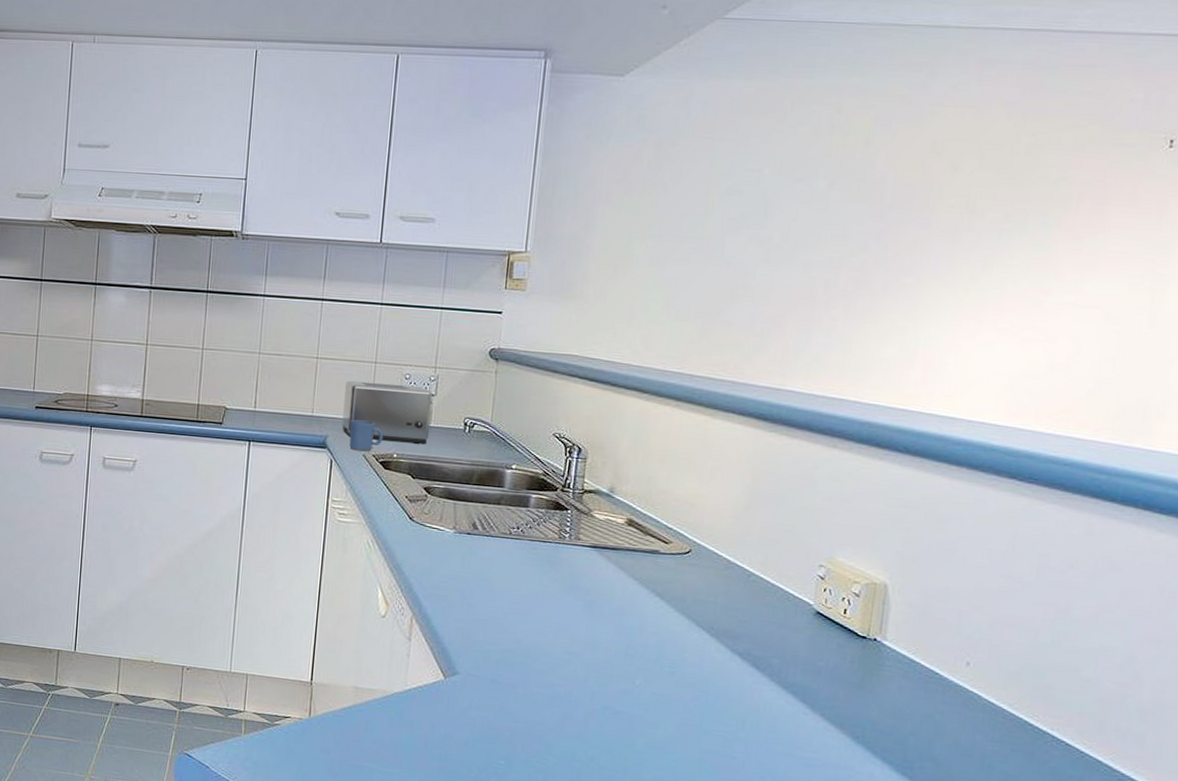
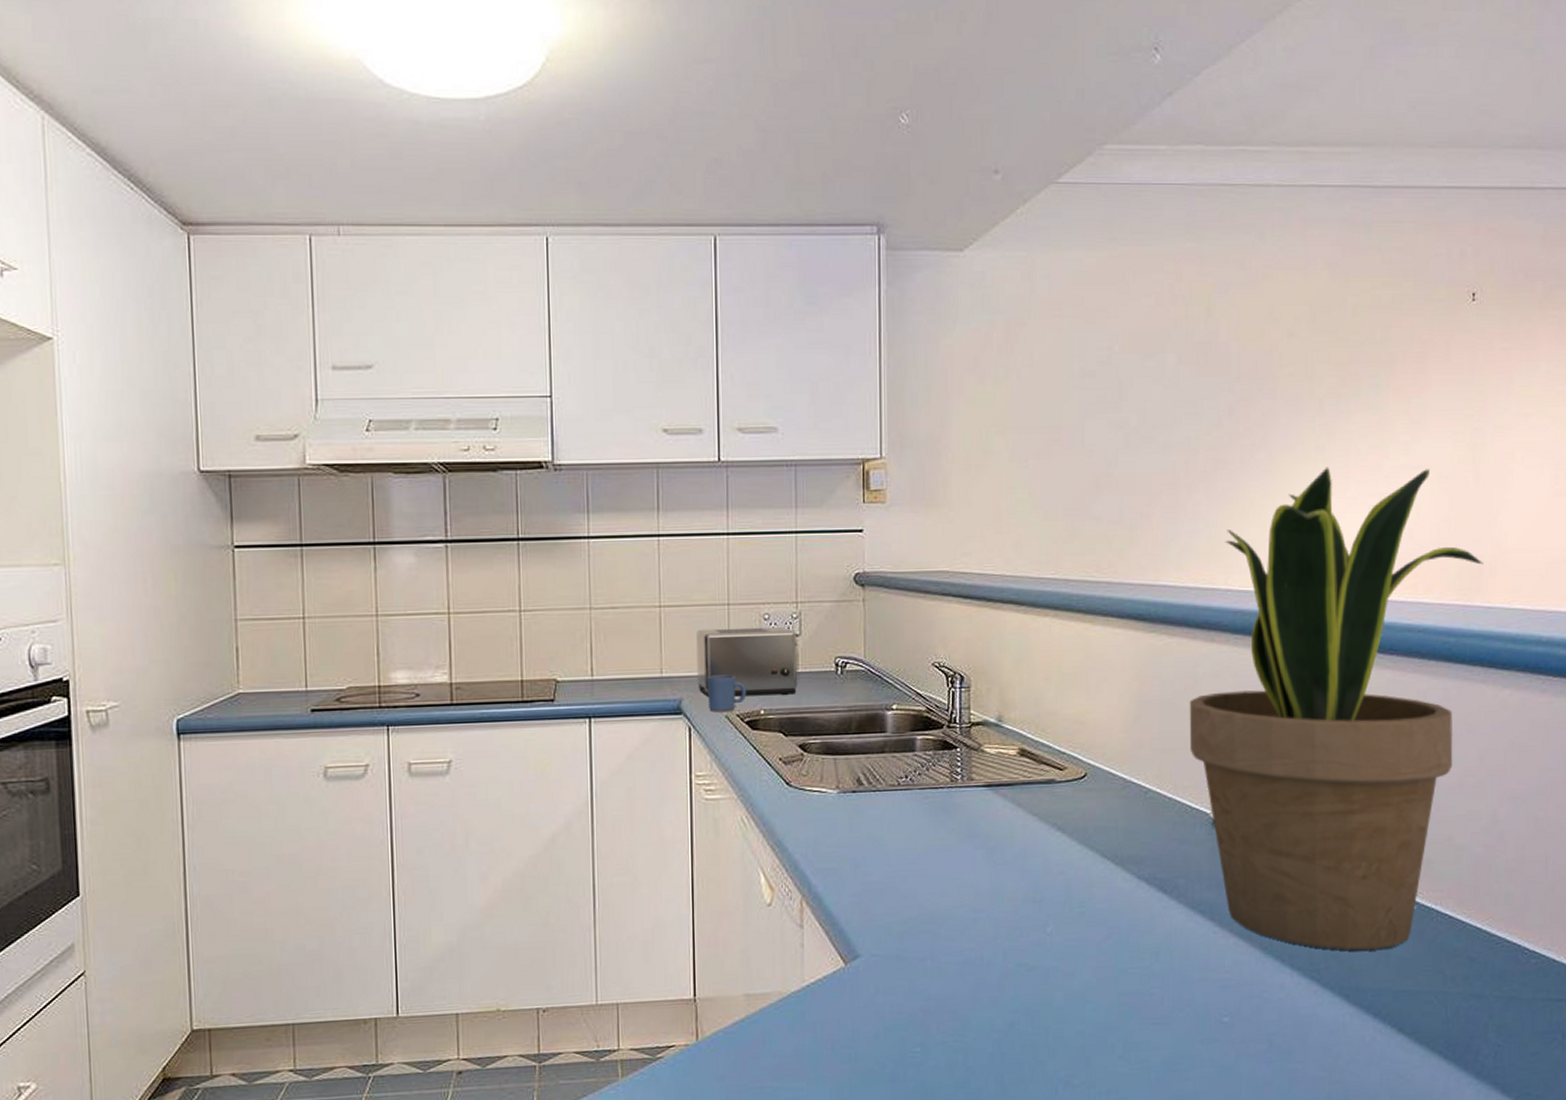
potted plant: none [799,297,1150,762] -> present [1189,467,1484,951]

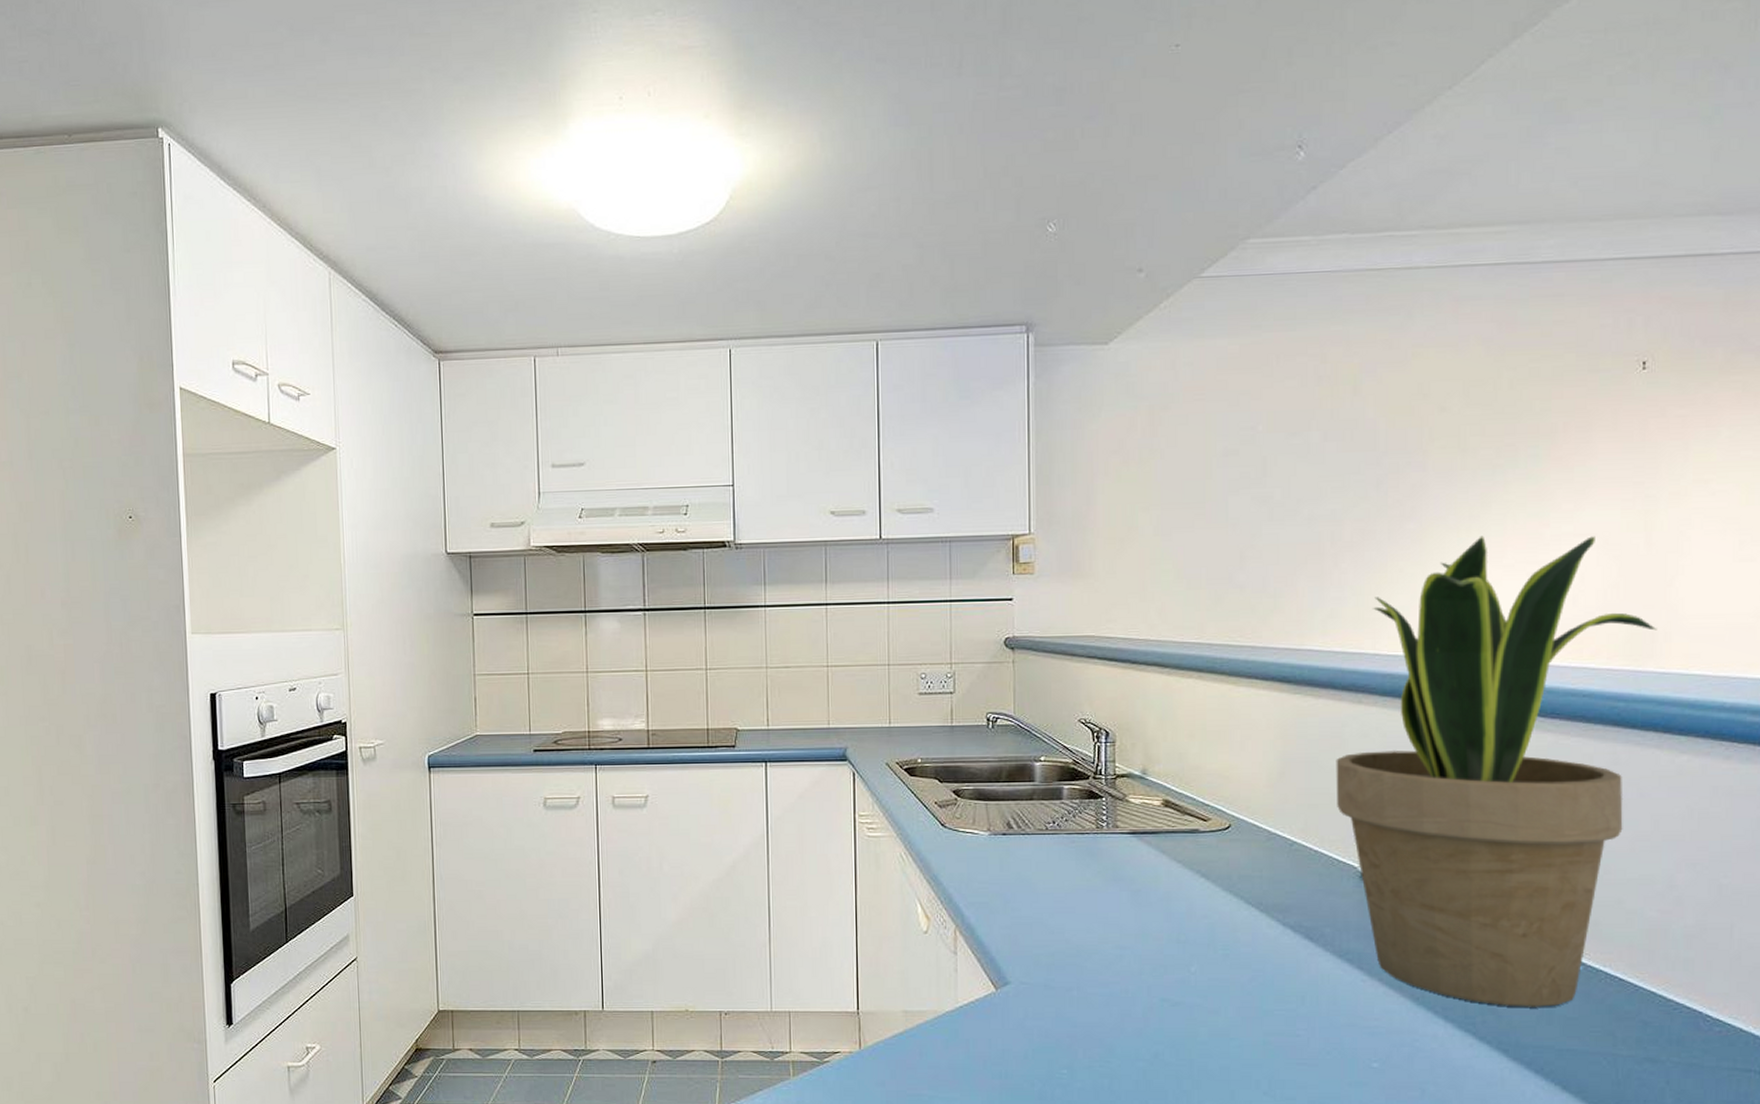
toaster: present [696,626,798,698] -> none [860,684,952,747]
mug: present [706,674,747,714] -> none [869,727,905,761]

